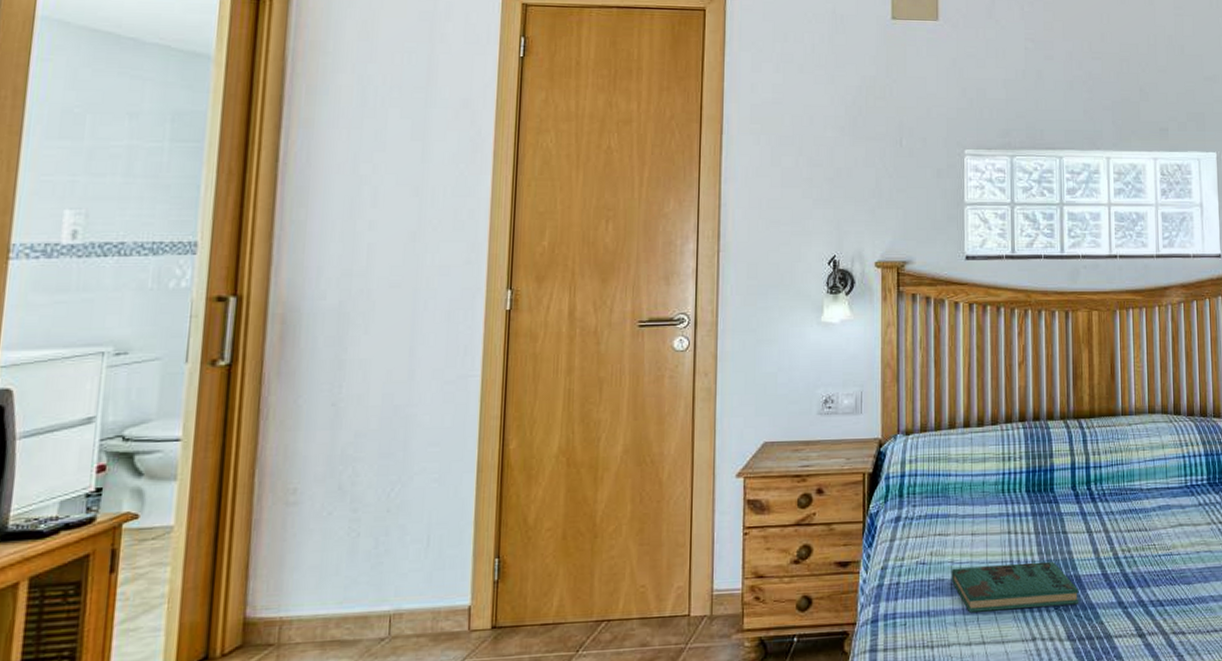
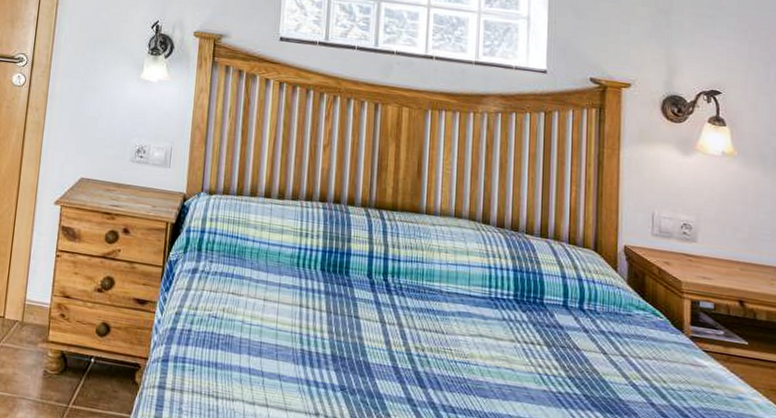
book: present [951,561,1079,613] -> none [240,328,367,390]

